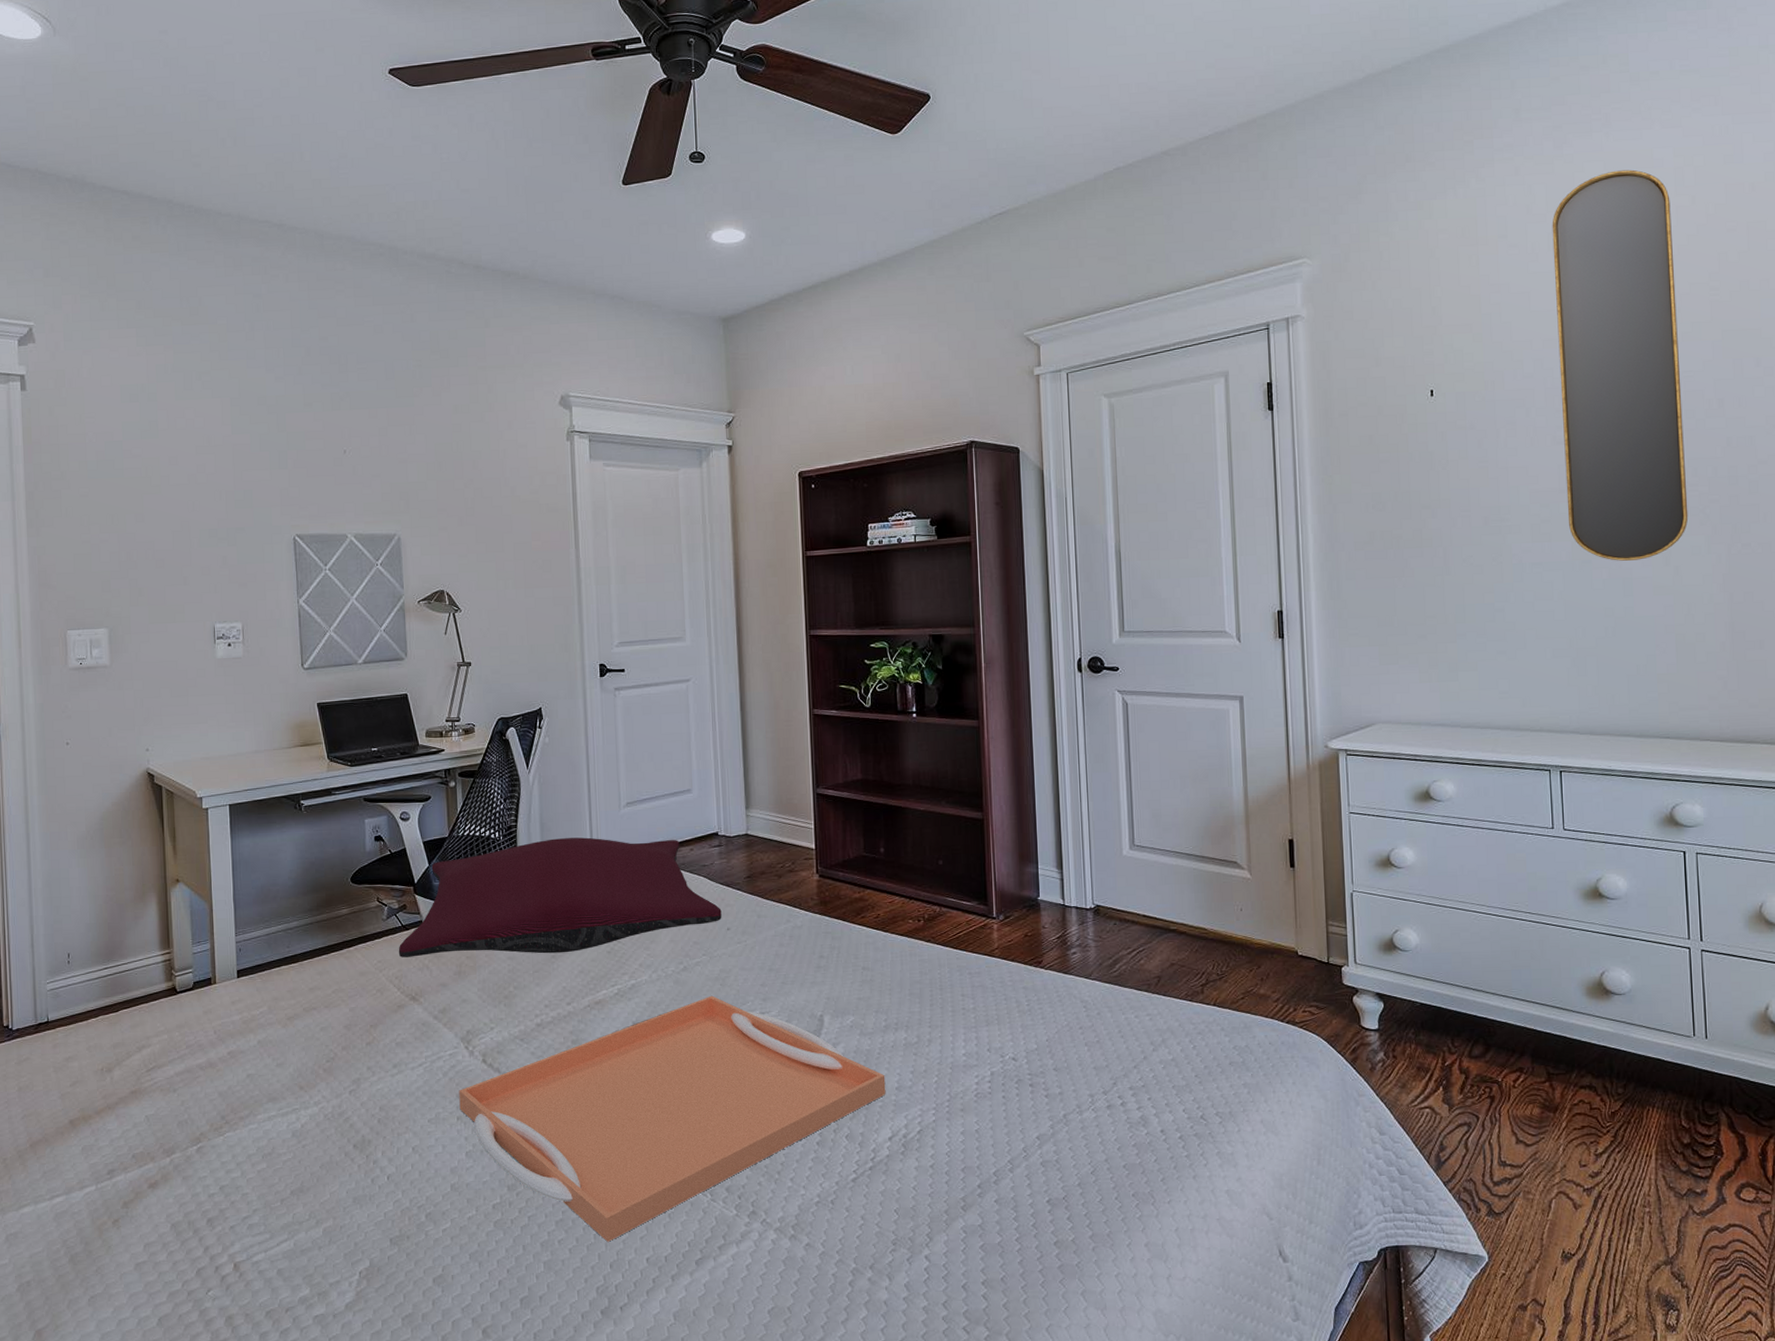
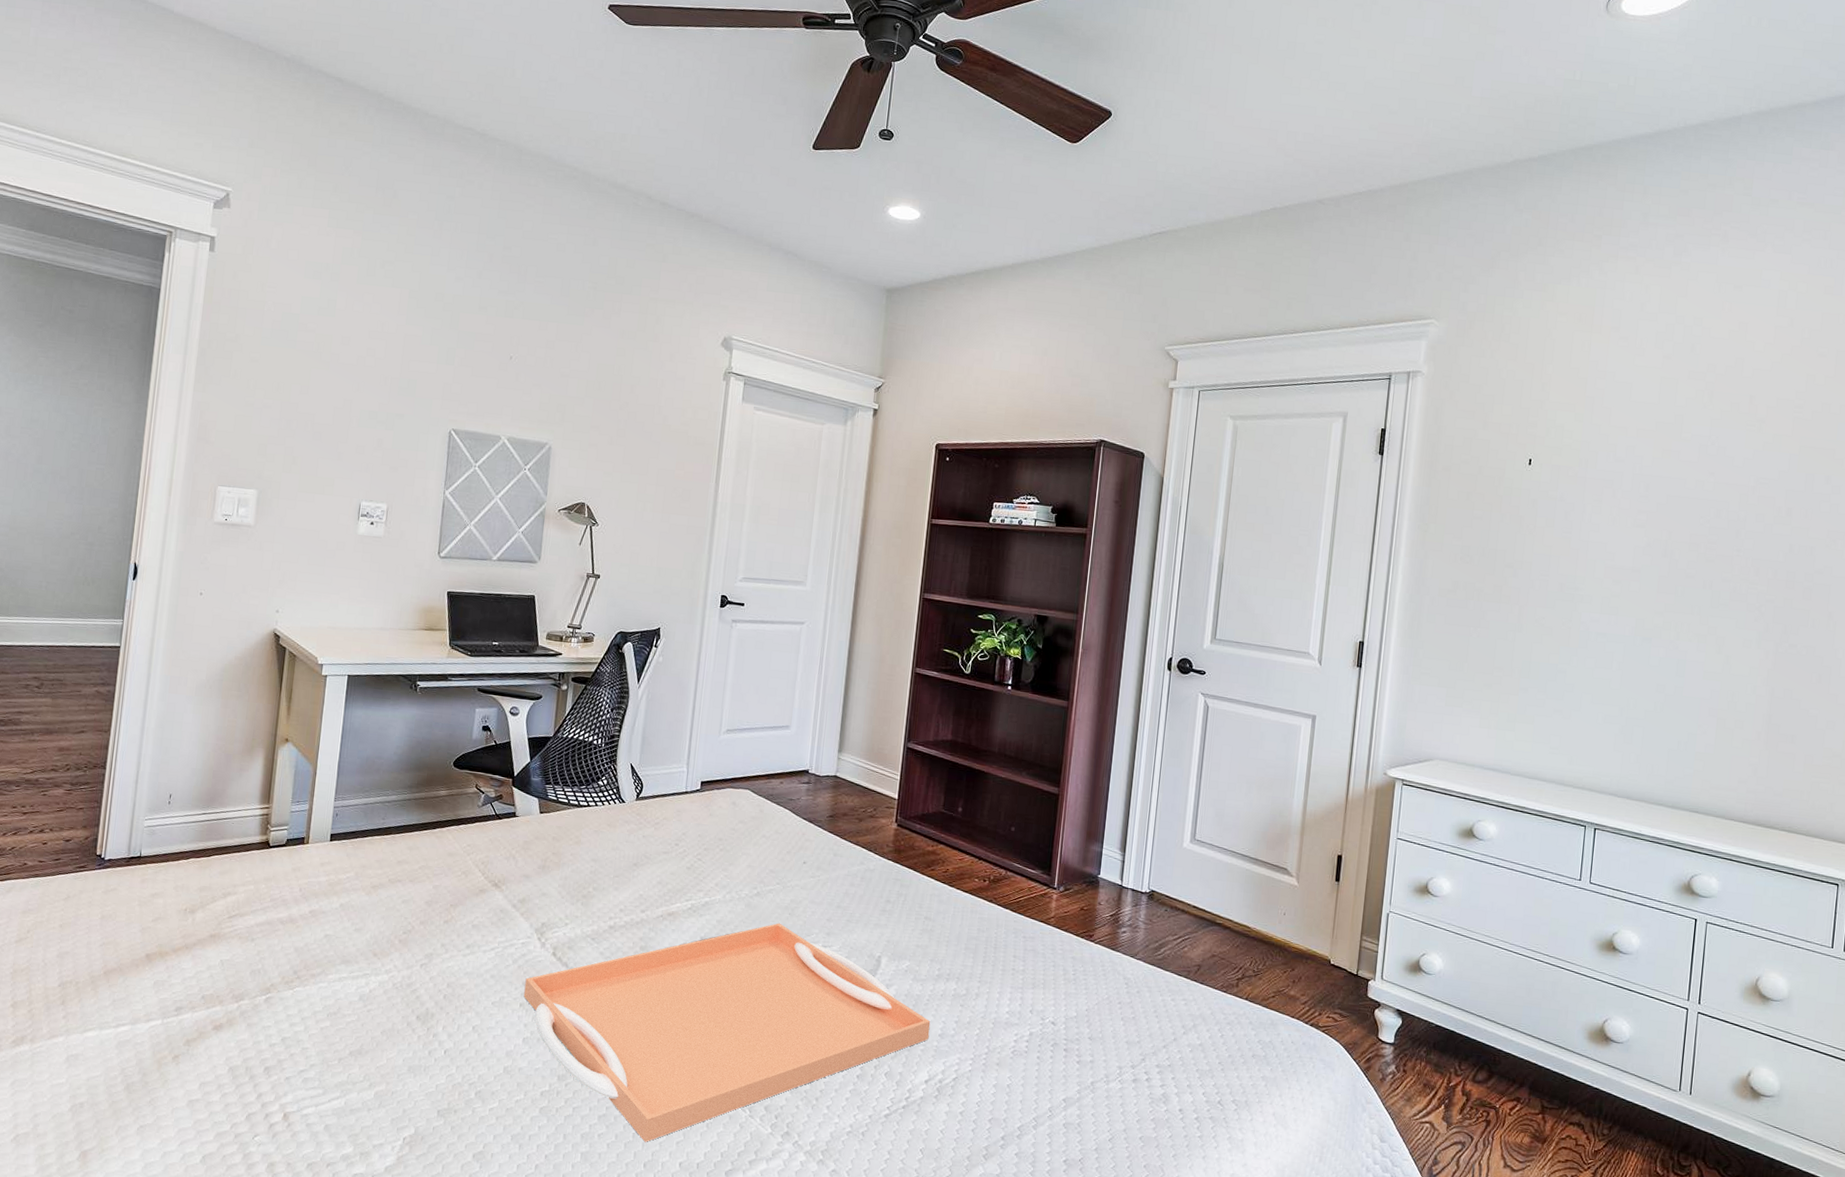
pillow: present [398,837,722,957] -> none [488,753,801,863]
home mirror: present [1552,169,1689,561] -> none [1636,284,1771,645]

